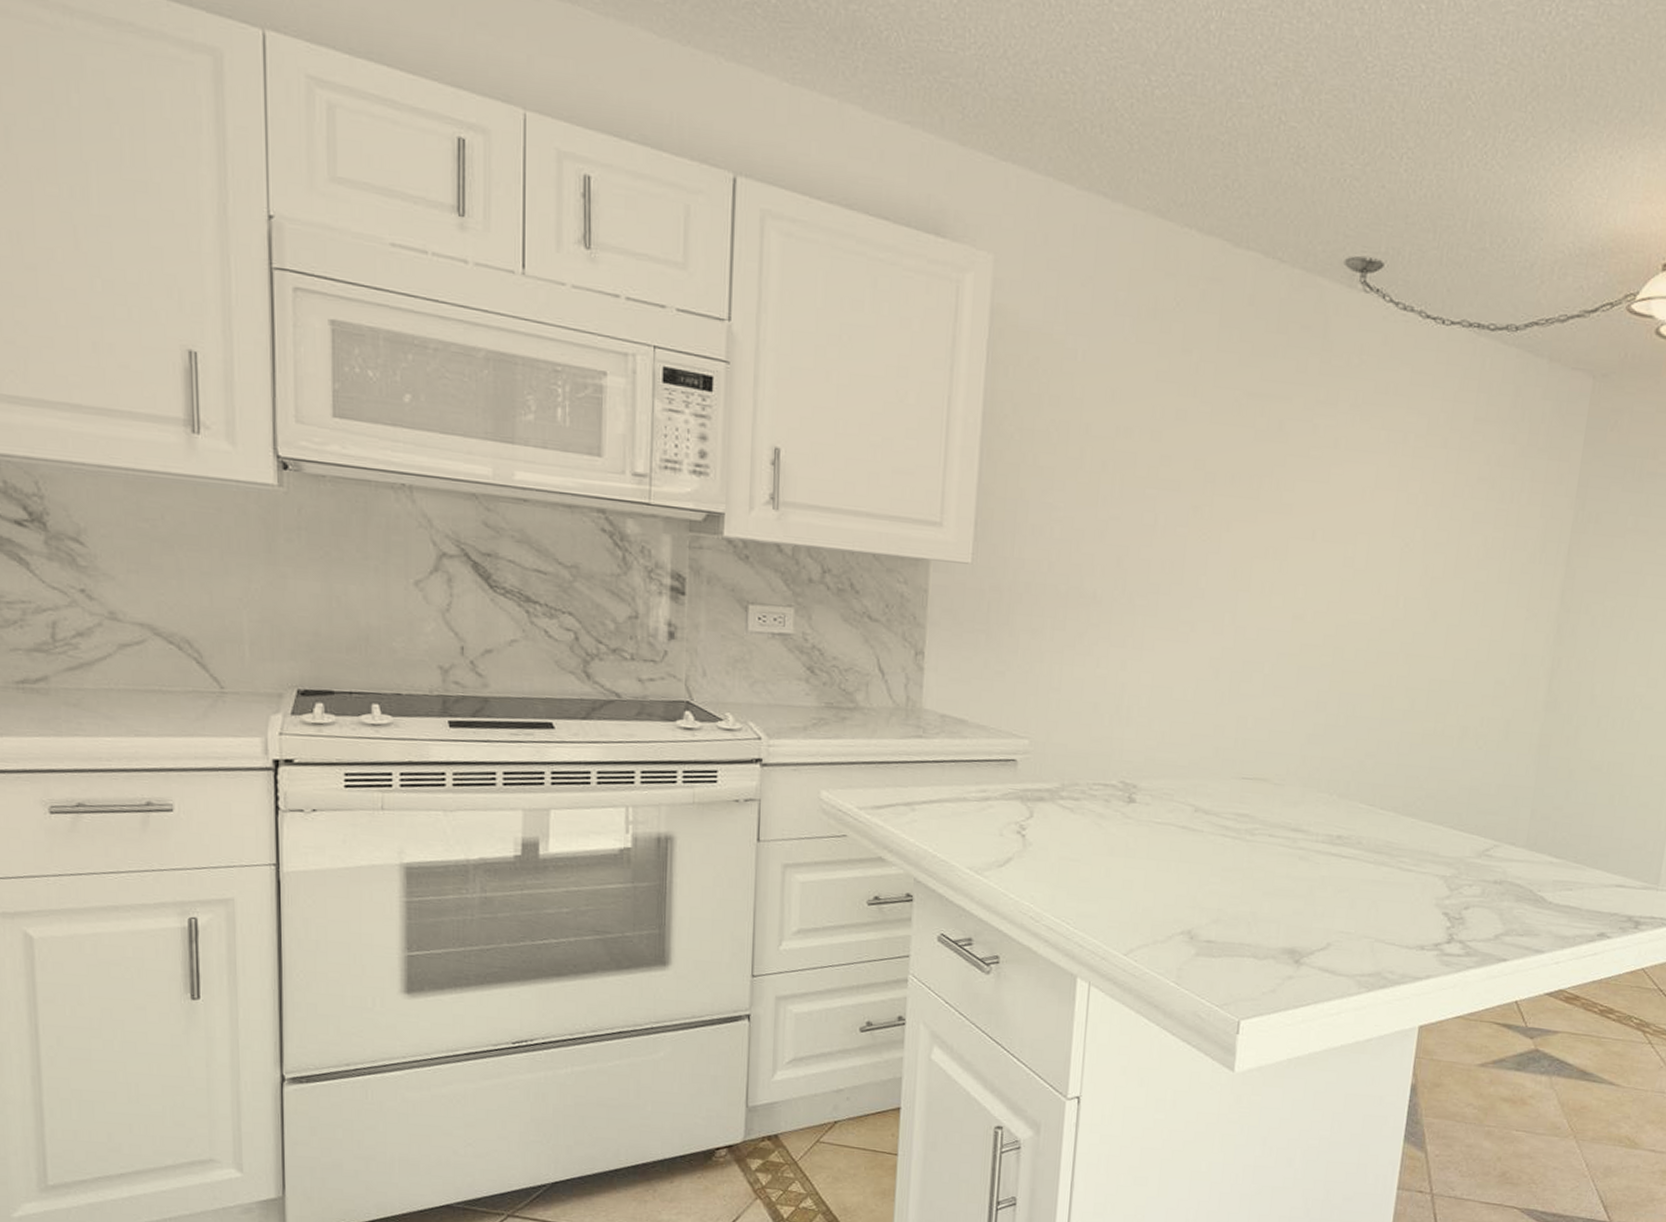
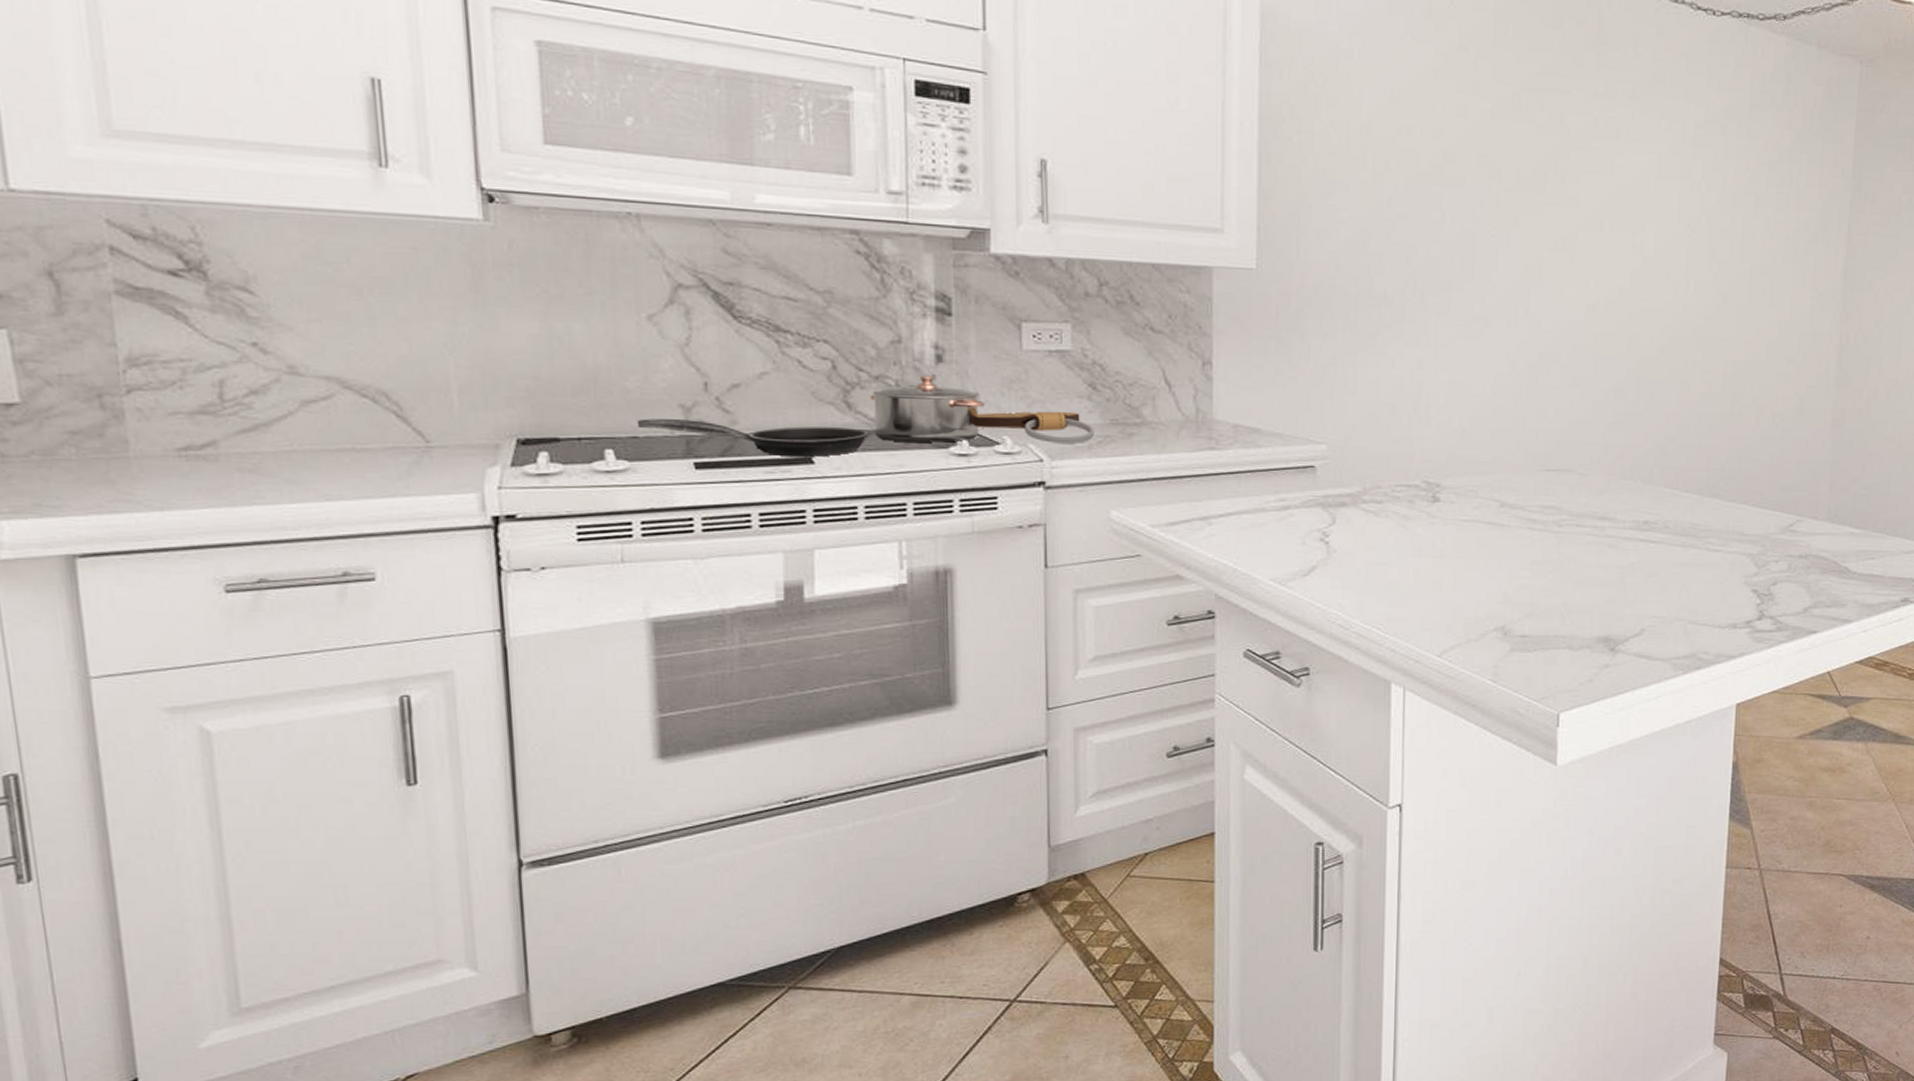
frying pan: none [401,677,605,723] -> present [636,418,869,457]
cooking pot: none [607,650,711,716] -> present [870,375,985,443]
cutting board: none [703,689,810,725] -> present [977,411,1094,445]

